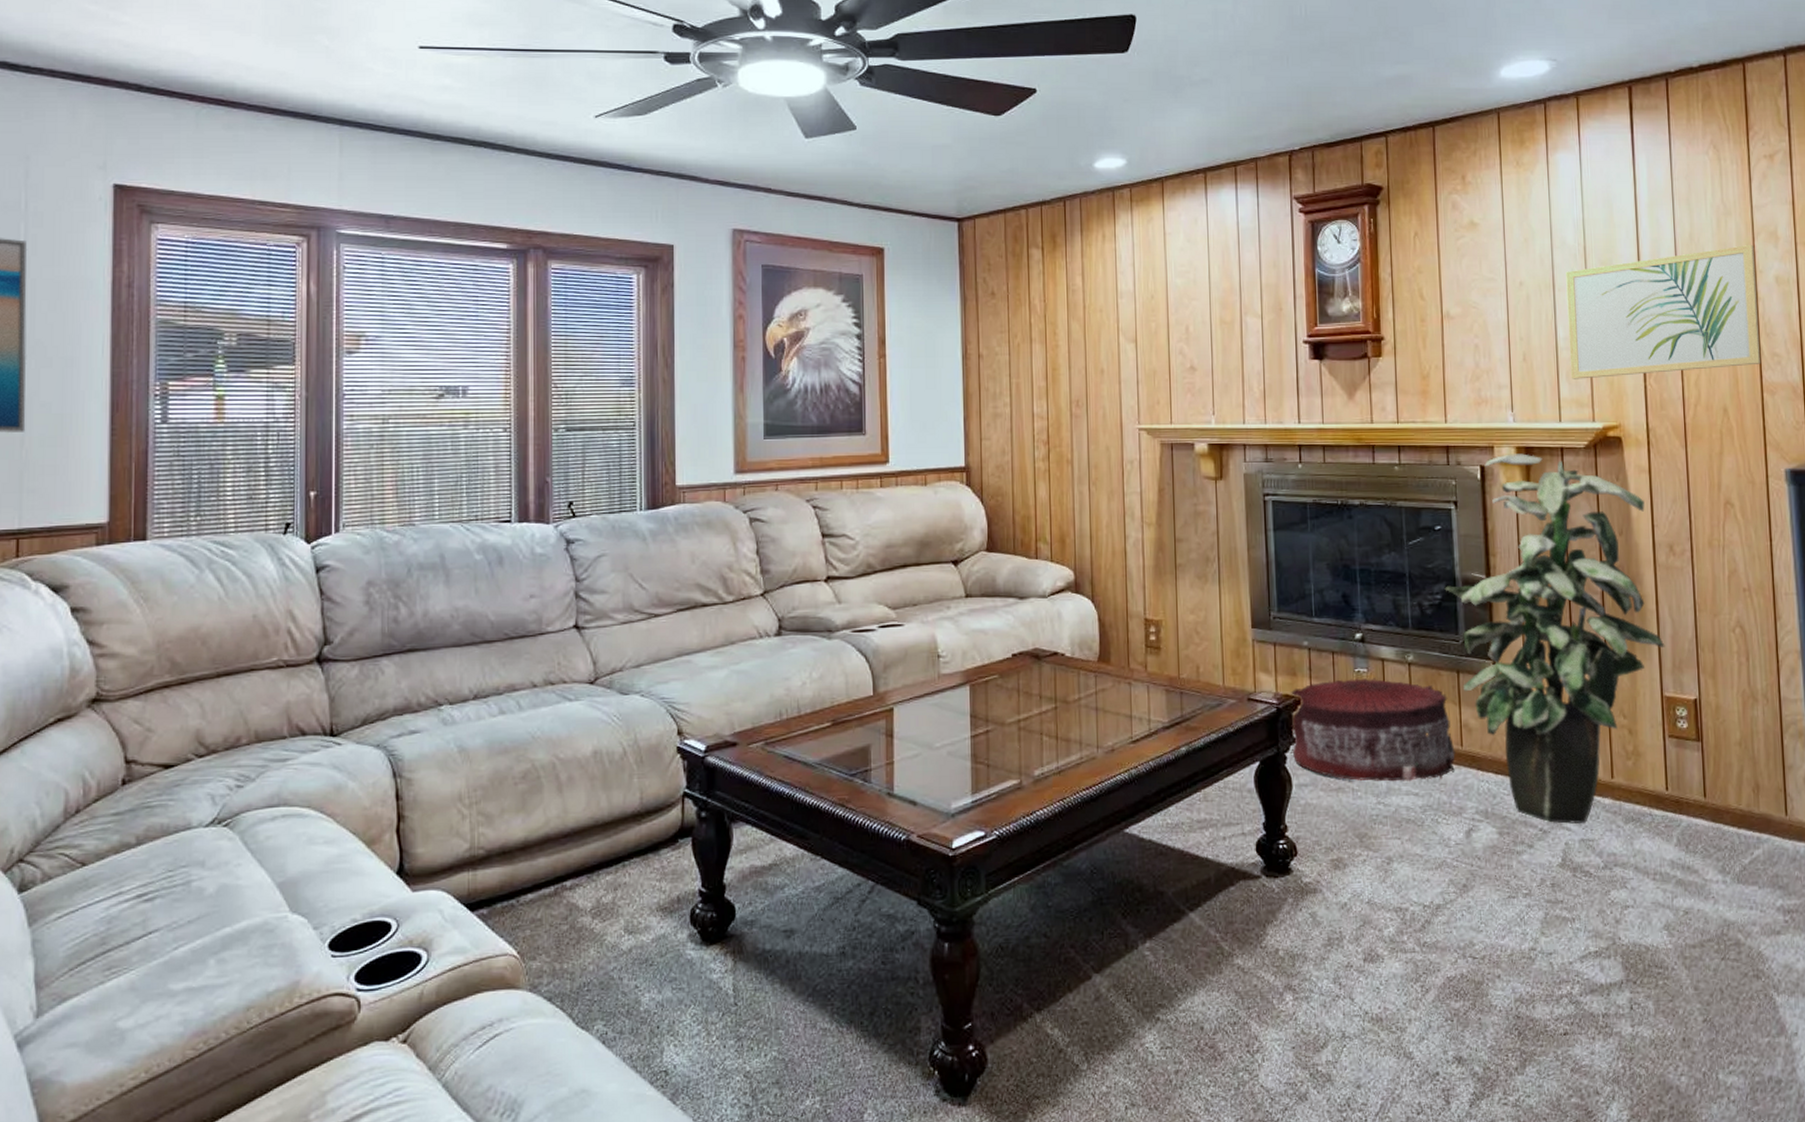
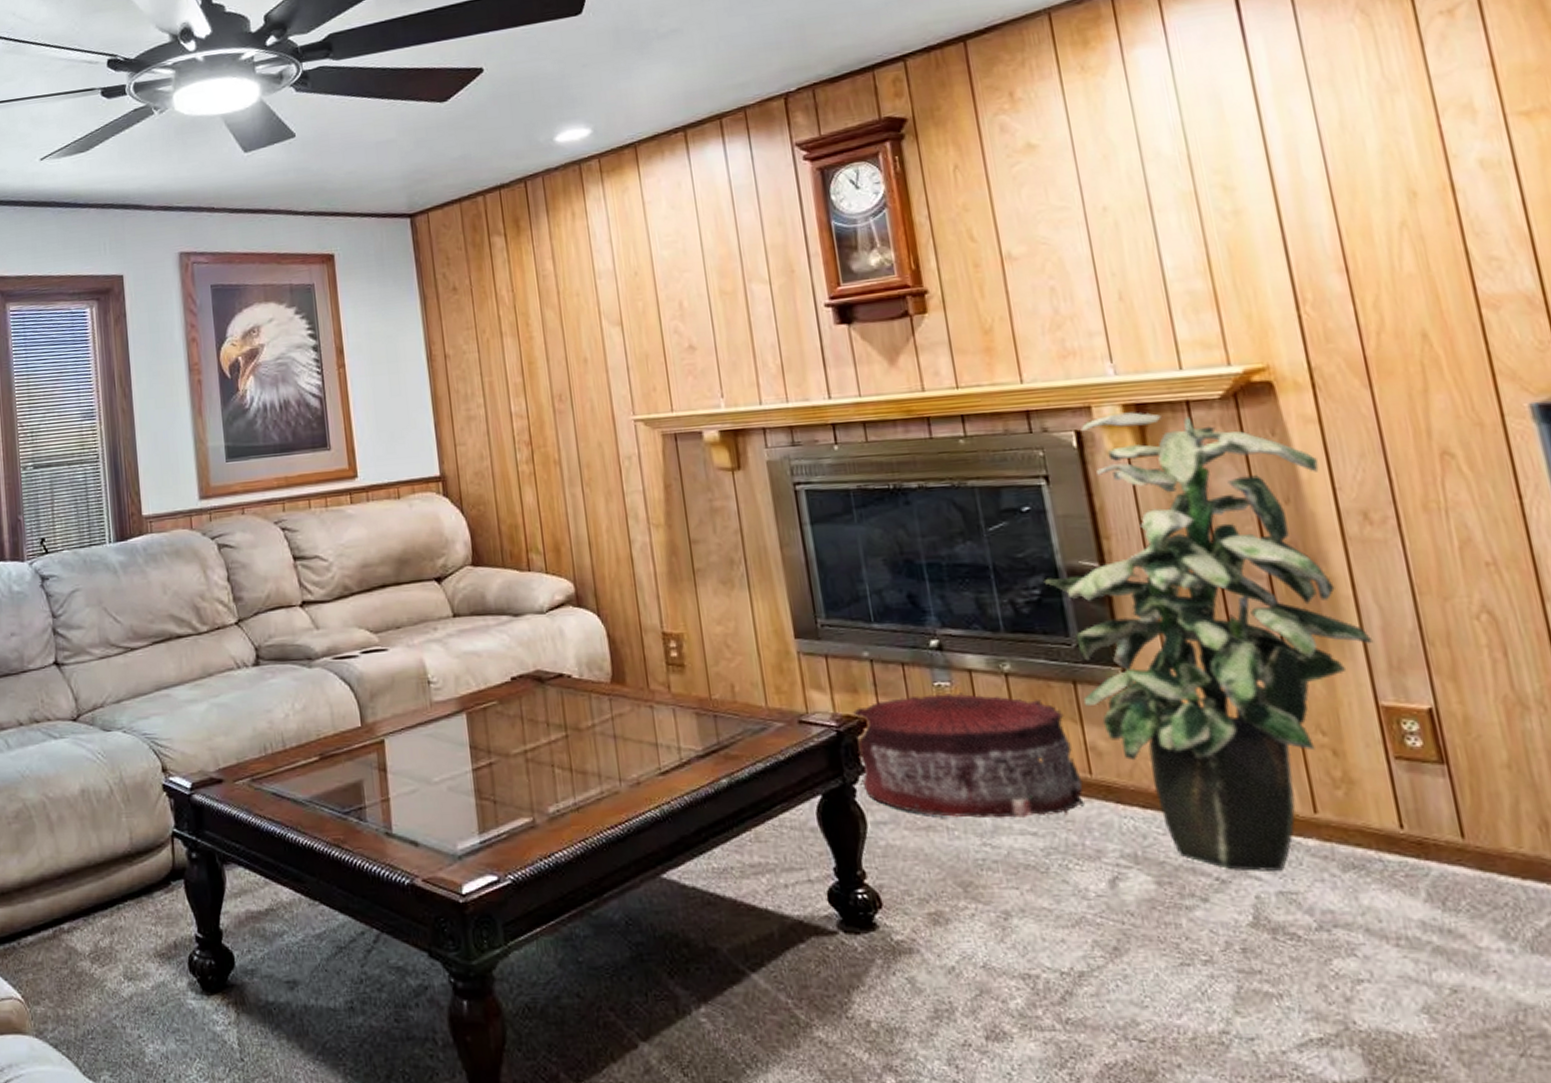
wall art: present [1566,244,1761,379] -> none [1165,123,1472,317]

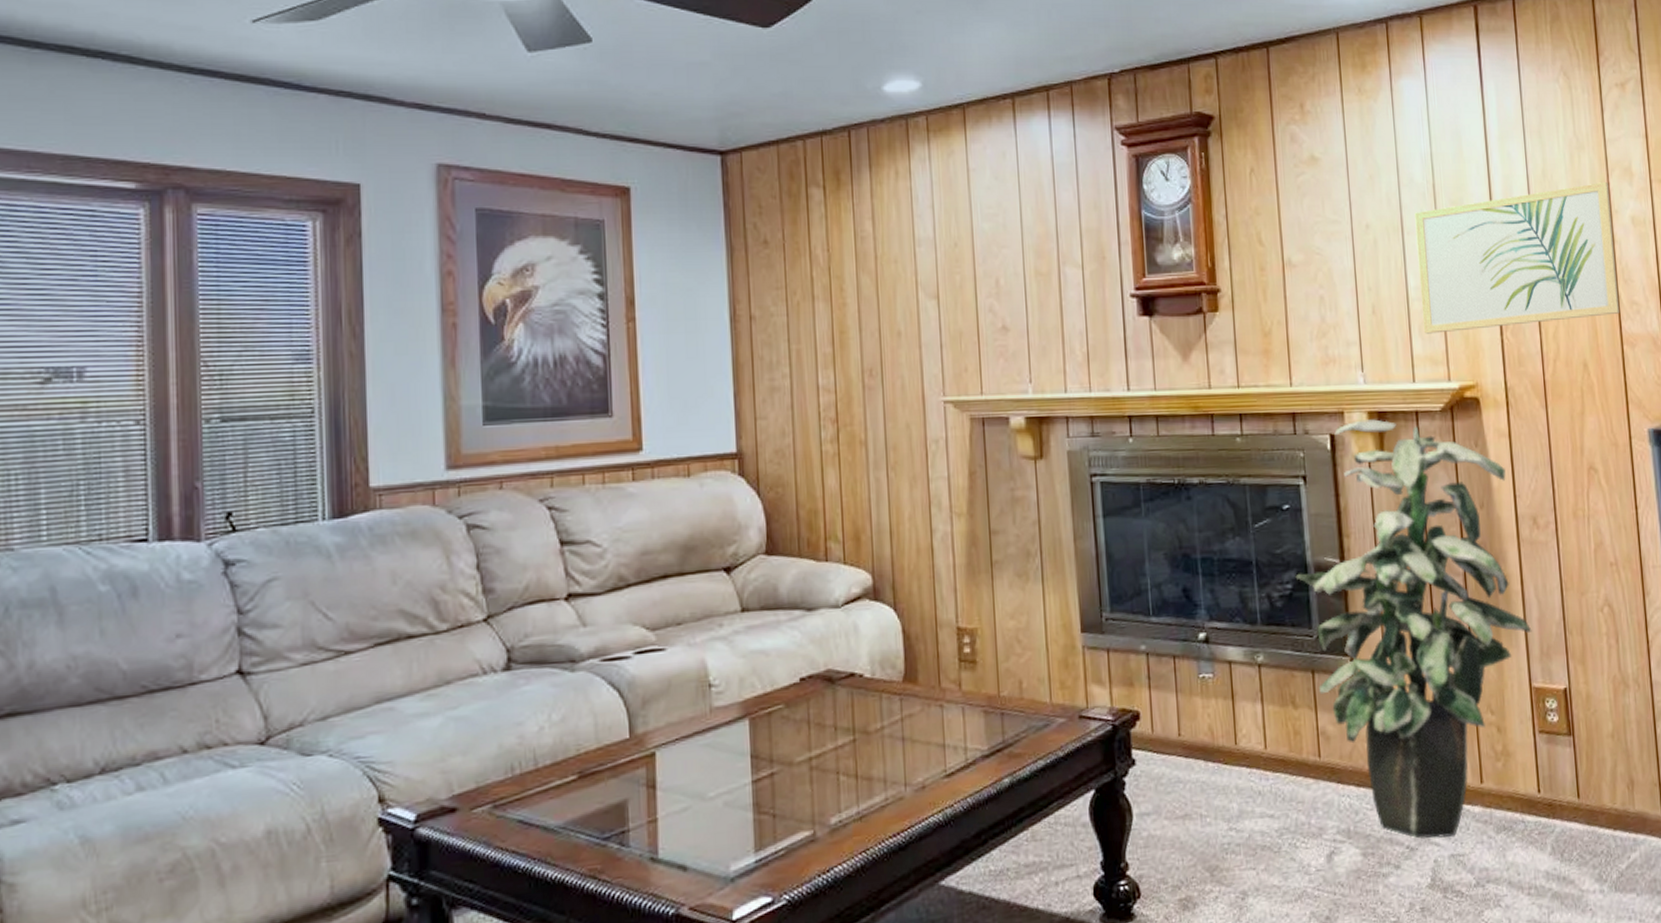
pouf: present [852,693,1085,819] -> none [1127,684,1313,805]
wall art: none [1165,123,1472,317] -> present [1414,181,1620,334]

